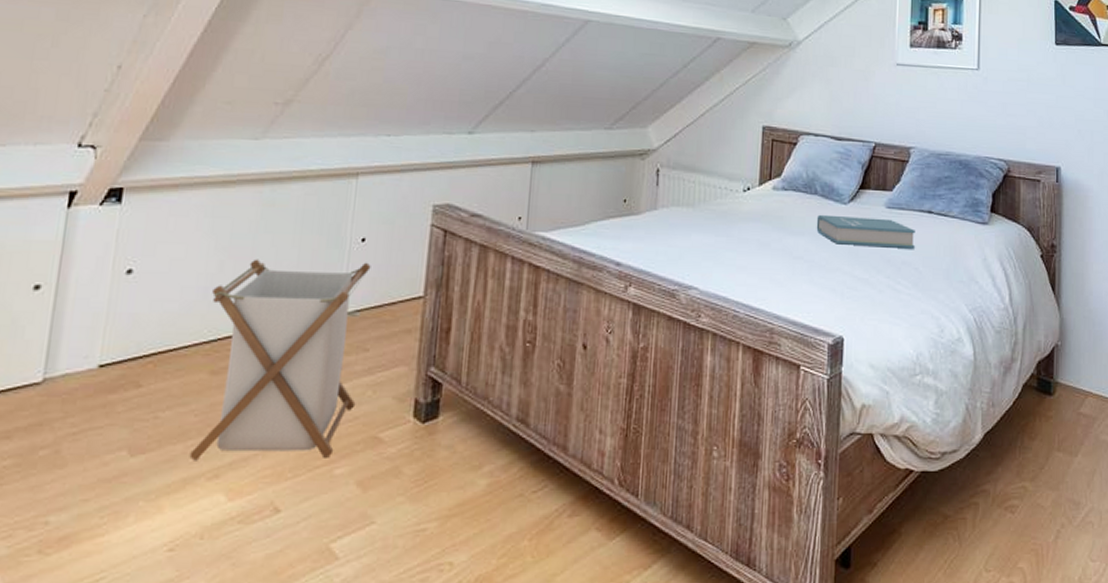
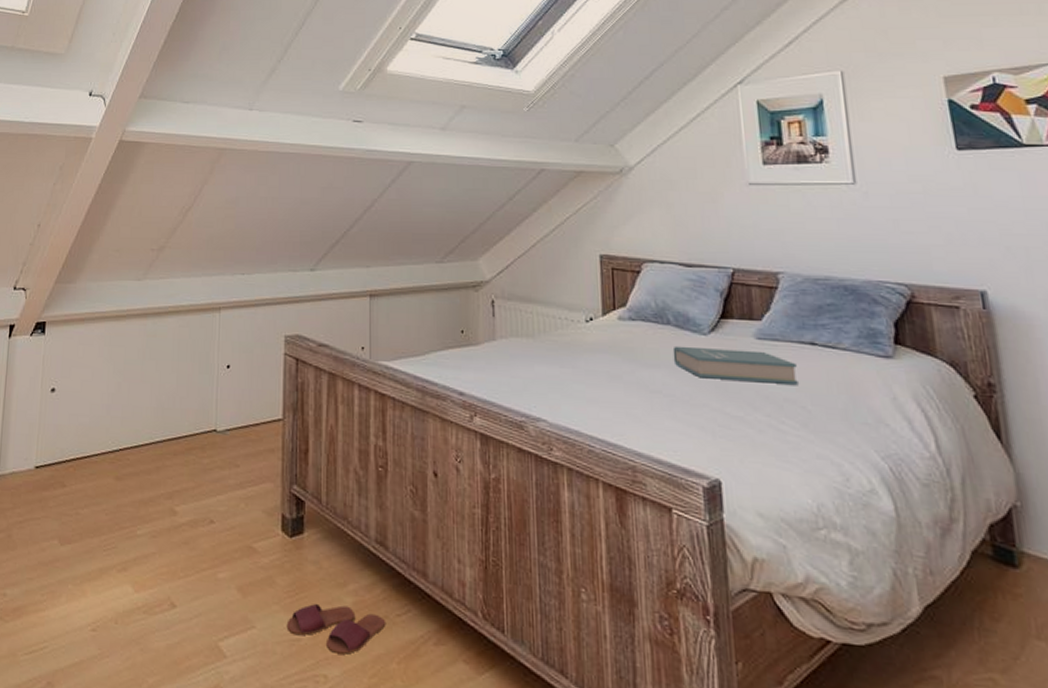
laundry basket: present [189,259,371,461] -> none [103,381,236,562]
slippers: none [411,488,521,538] -> present [286,604,386,654]

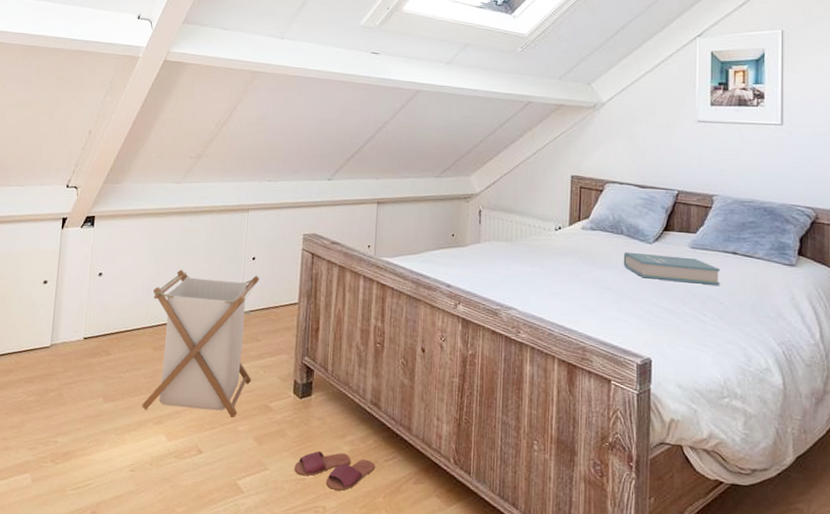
laundry basket: none [103,381,236,562] -> present [142,269,260,418]

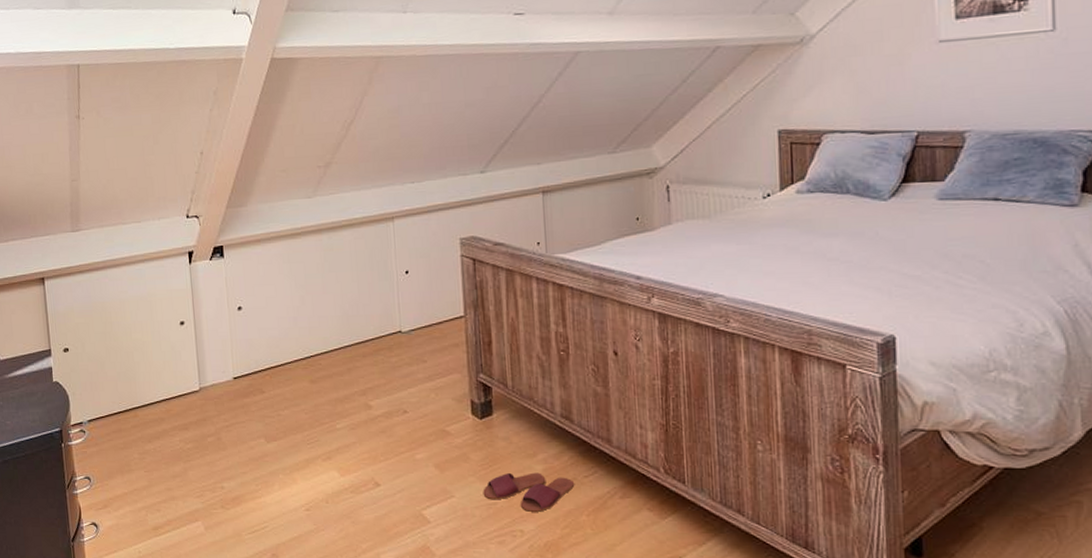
laundry basket: present [142,269,260,418] -> none [300,290,424,447]
book: present [623,252,720,285] -> none [851,211,978,243]

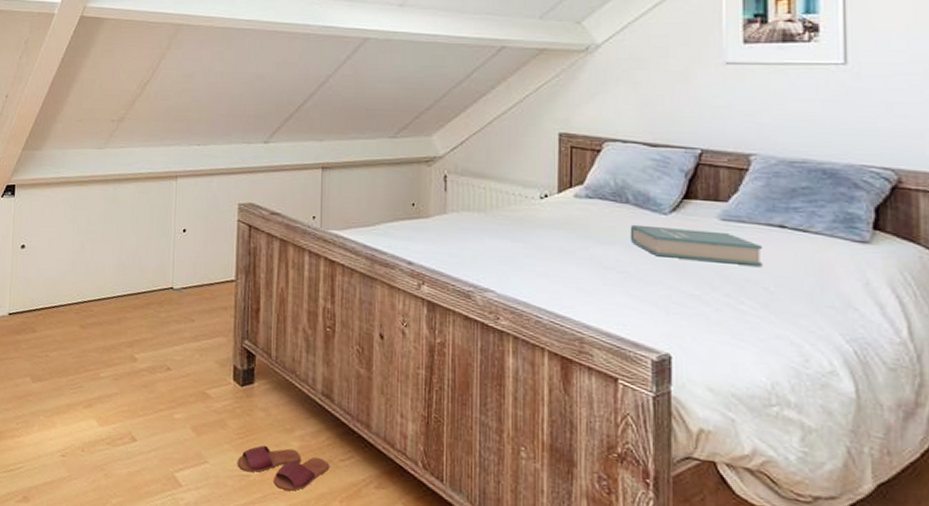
book: none [851,211,978,243] -> present [630,224,762,266]

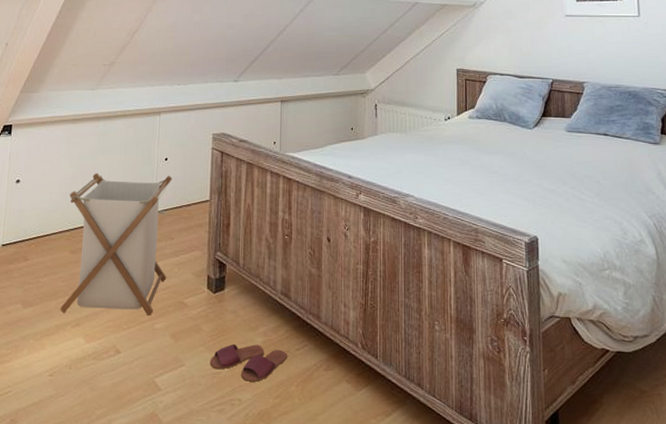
laundry basket: none [71,242,192,404] -> present [60,173,172,316]
book: present [630,224,762,266] -> none [507,137,594,165]

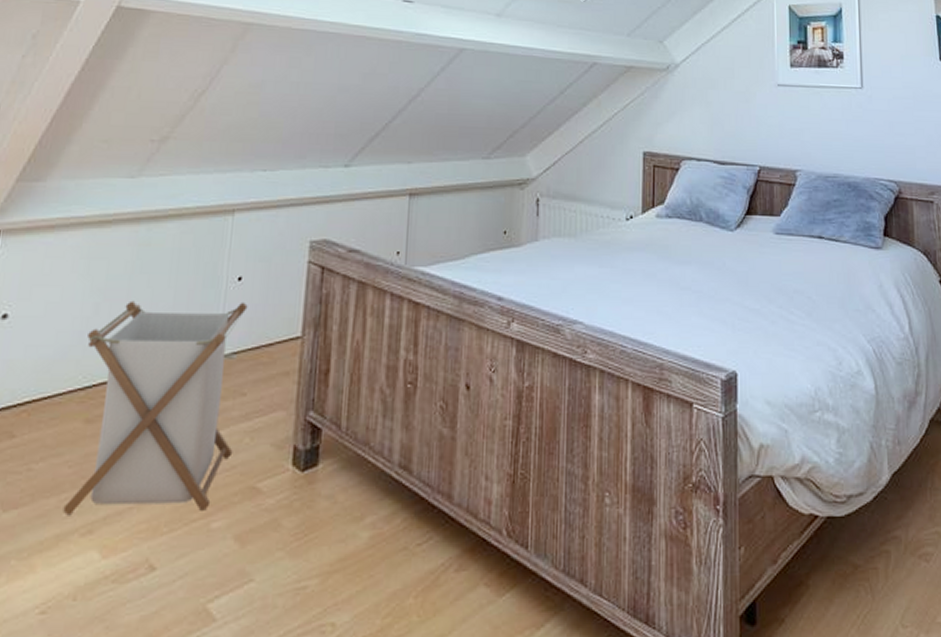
slippers: present [210,344,288,382] -> none [291,541,405,597]

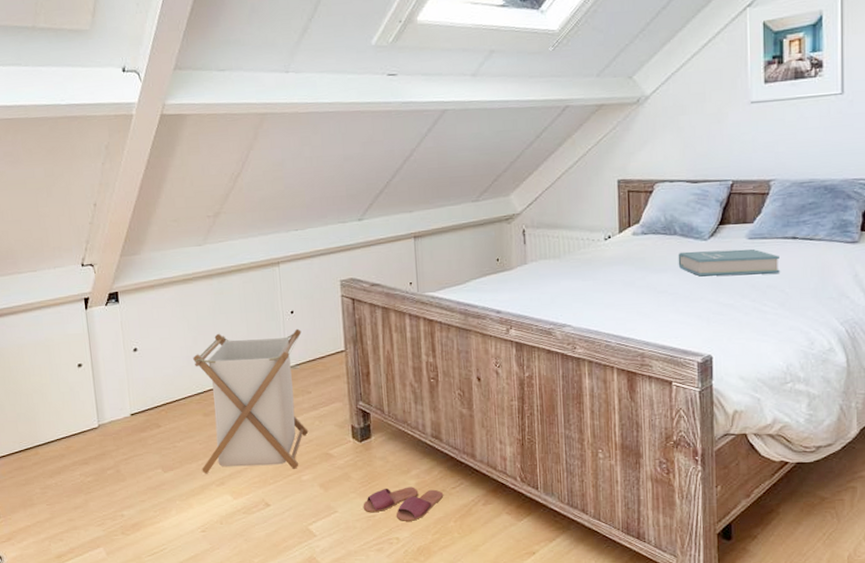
slippers: none [291,541,405,597] -> present [363,486,444,521]
book: none [703,242,807,276] -> present [678,249,780,277]

